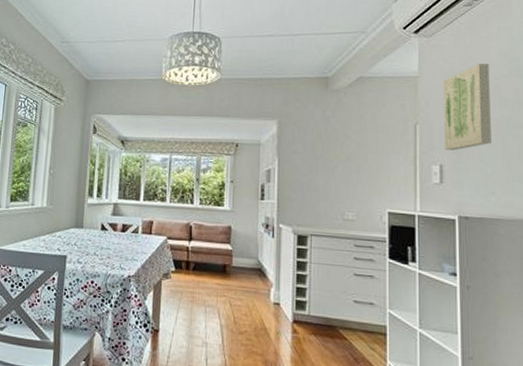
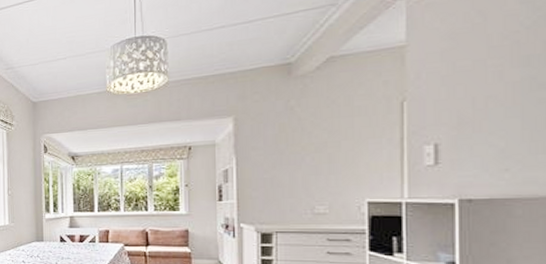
wall art: present [444,63,491,150] -> none [440,15,506,126]

